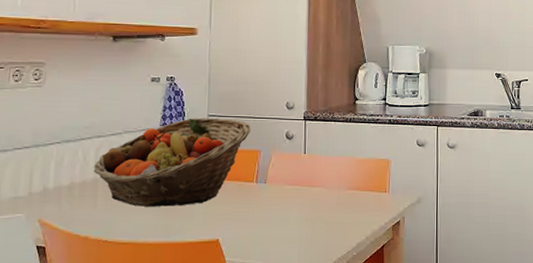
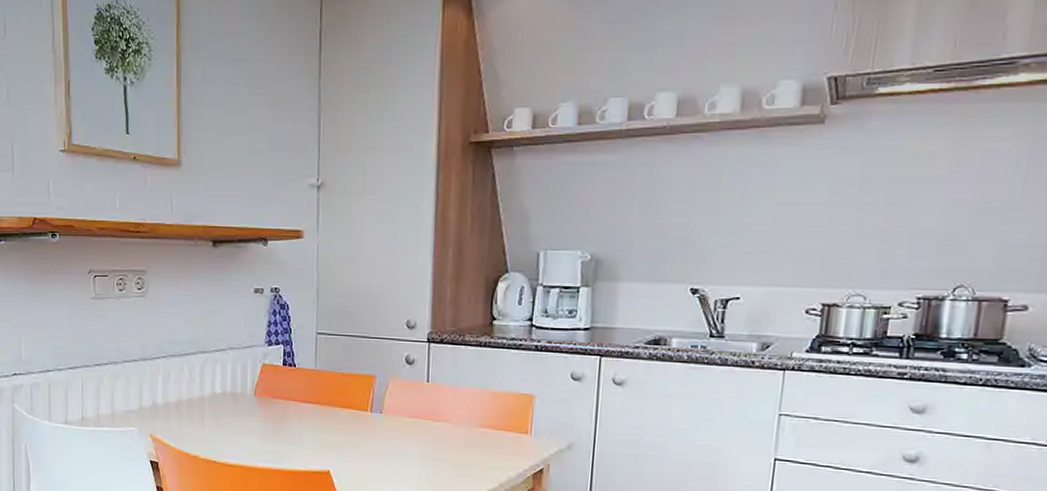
fruit basket: present [93,118,252,207] -> none [199,335,366,432]

